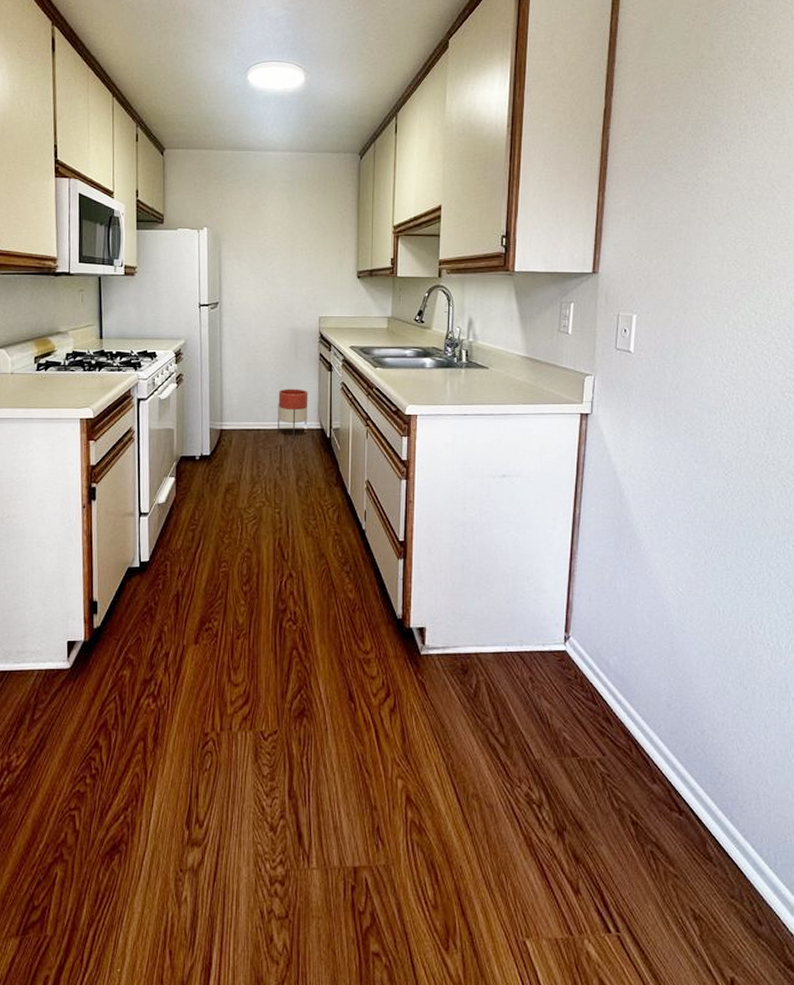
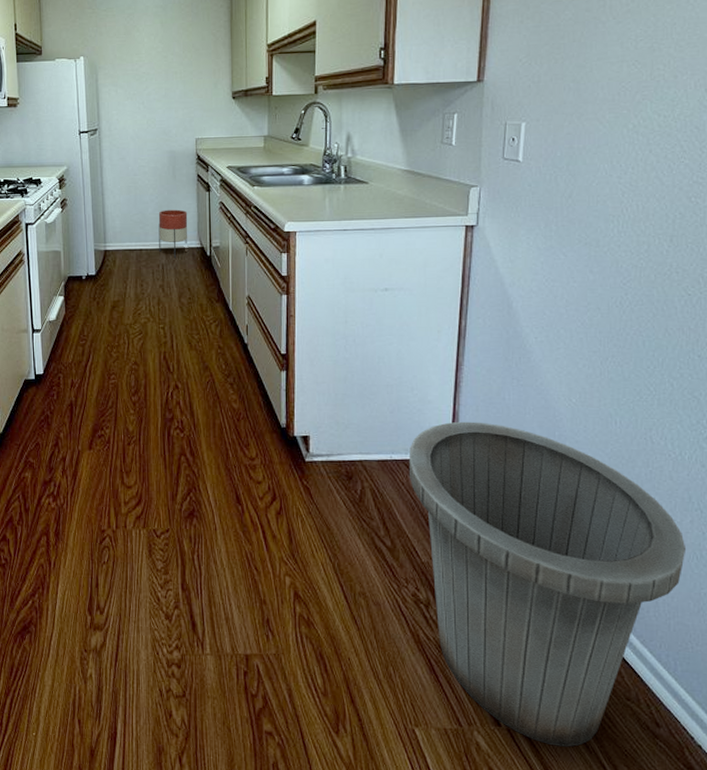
trash can: none [523,611,785,951] -> present [408,421,687,747]

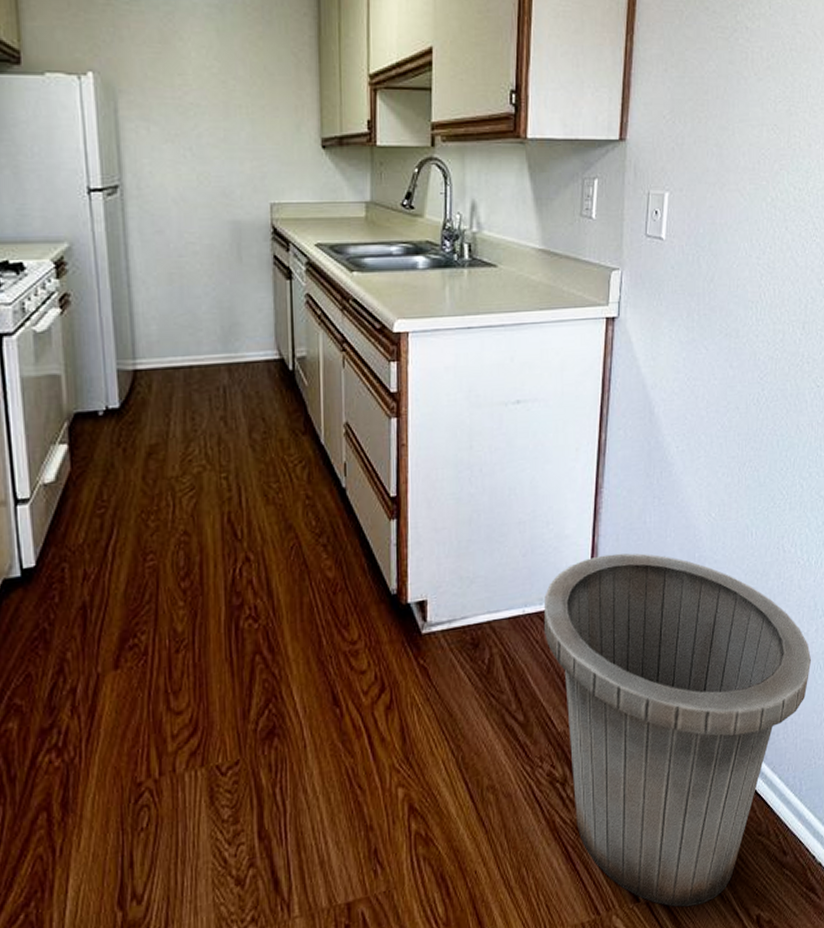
planter: present [158,209,188,258] -> none [216,306,261,375]

